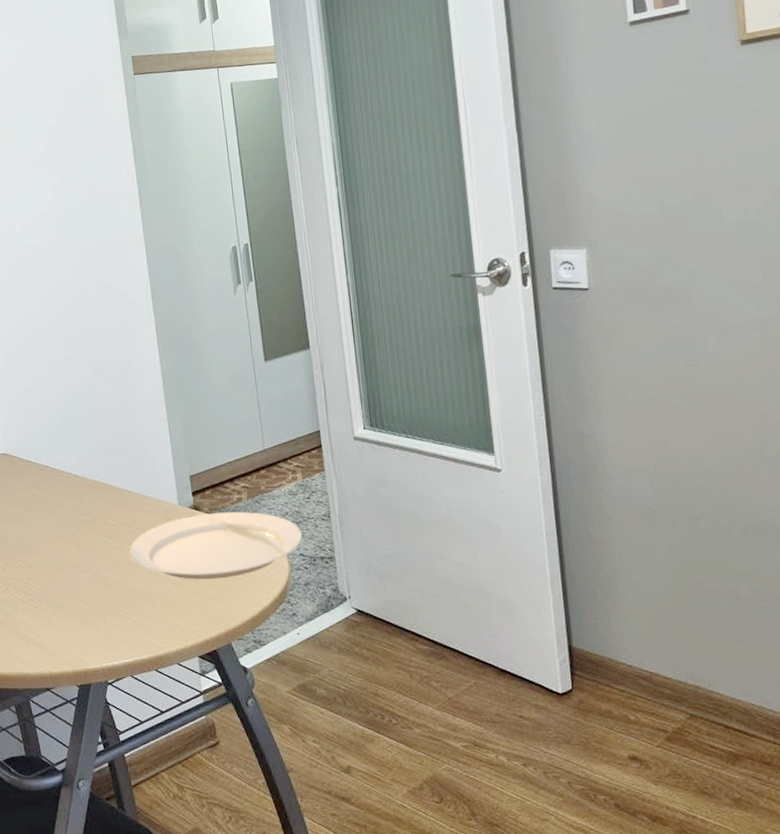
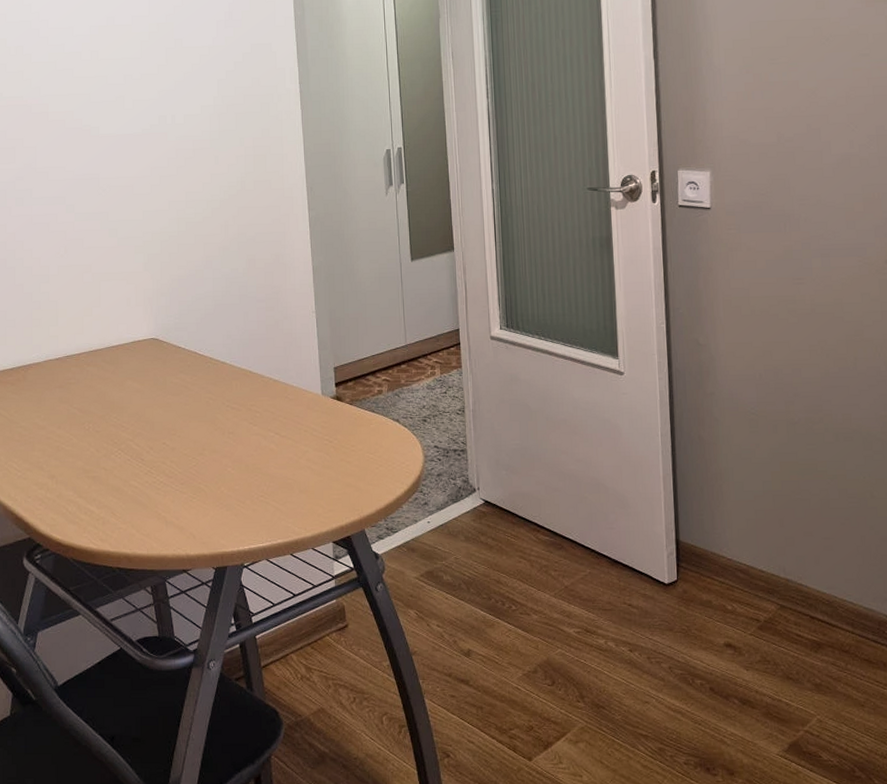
plate: present [130,511,303,580] -> none [273,403,438,468]

